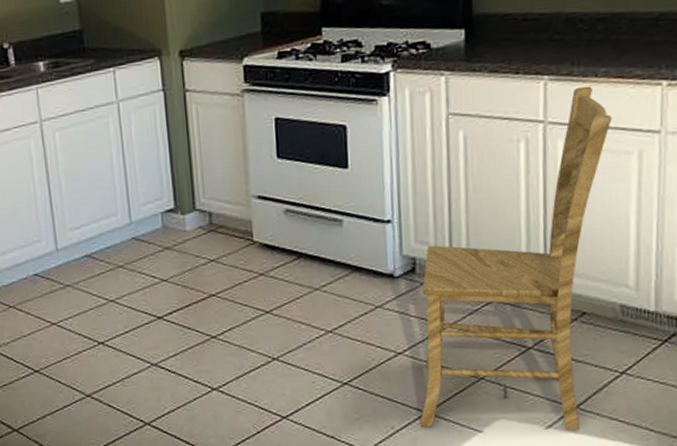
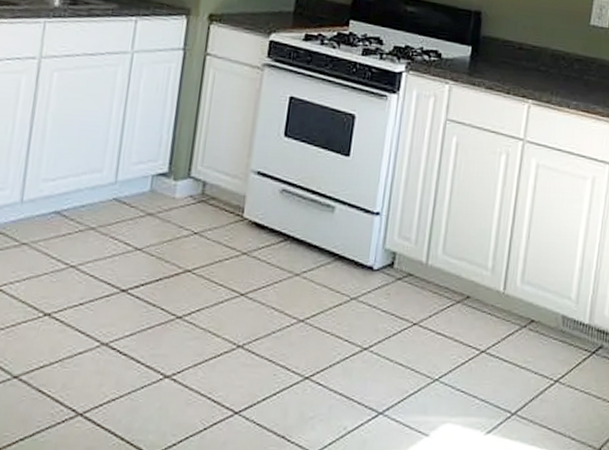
dining chair: present [420,86,612,430] -> none [372,114,576,437]

